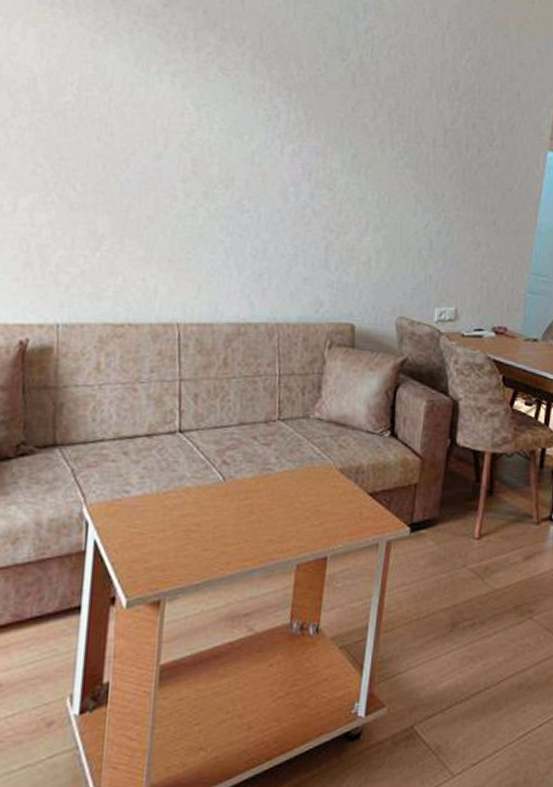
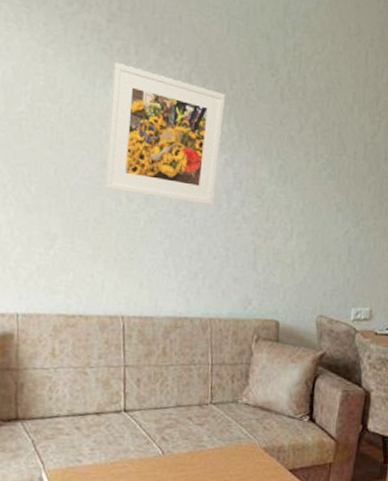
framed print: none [158,48,292,200] -> present [104,62,225,206]

